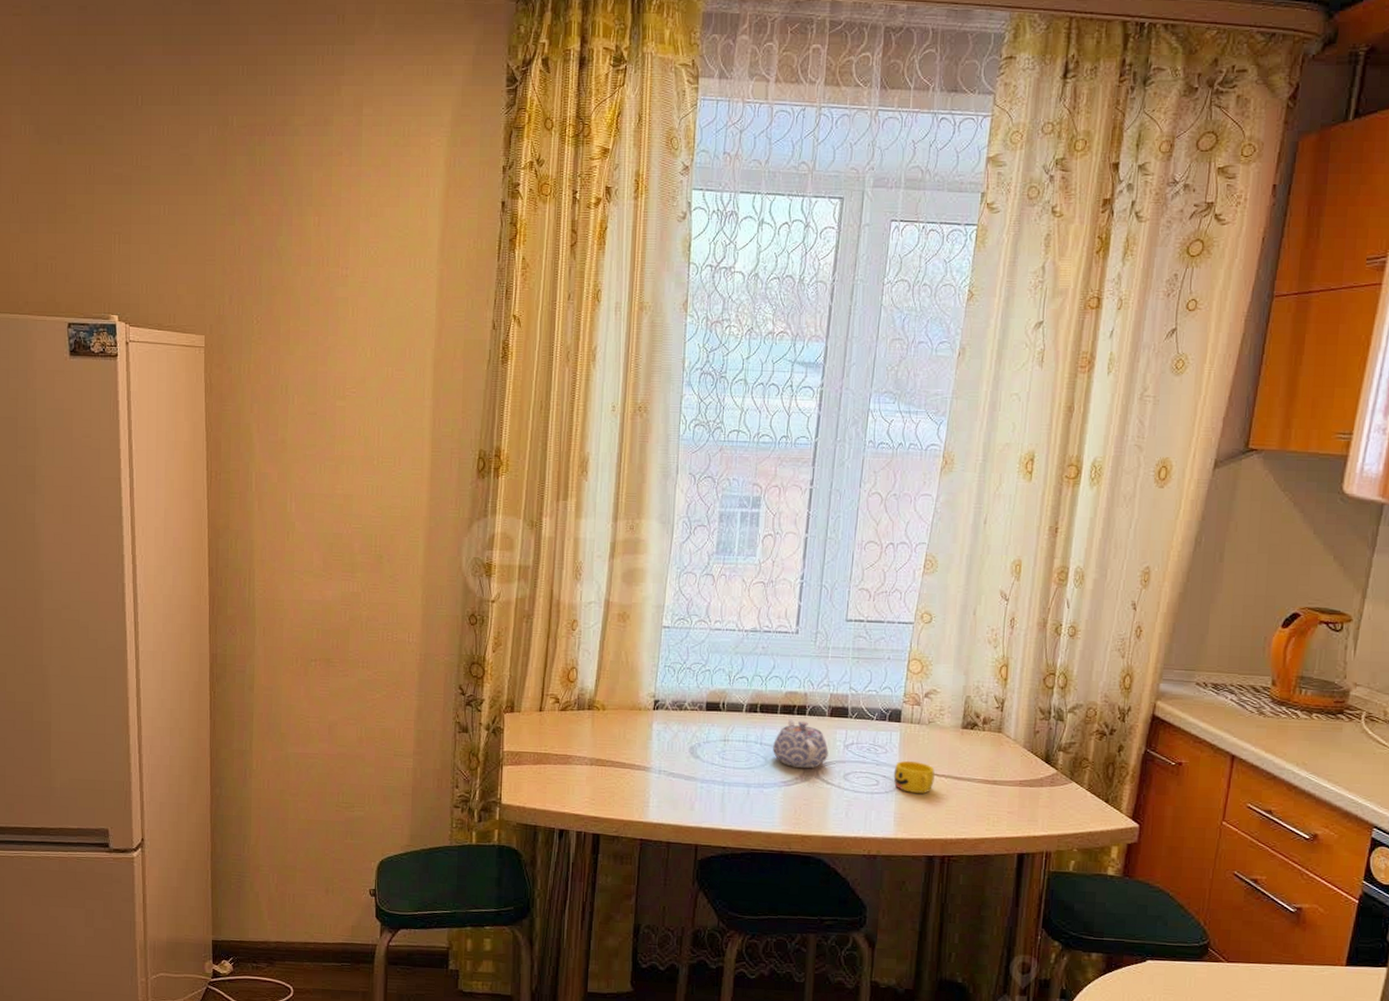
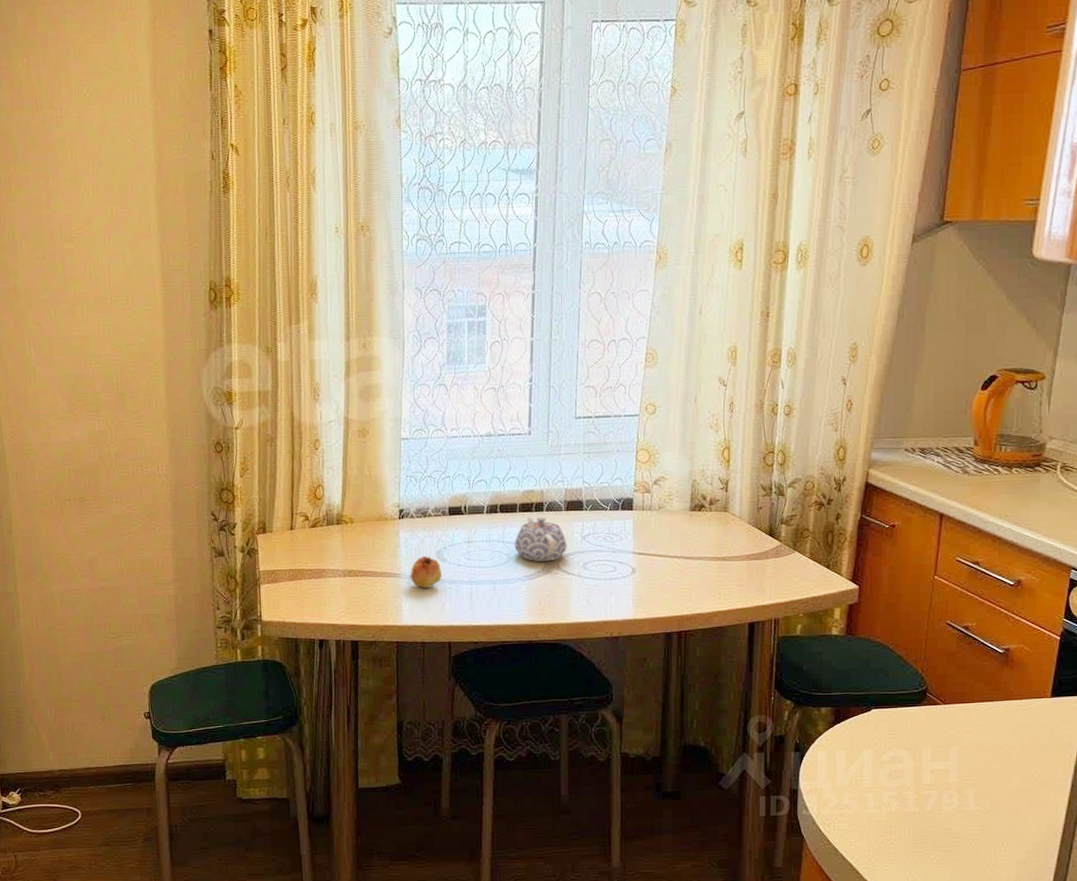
fruit: none [660,750,694,786] -> present [410,555,442,589]
cup: present [893,760,935,793] -> none [629,545,667,575]

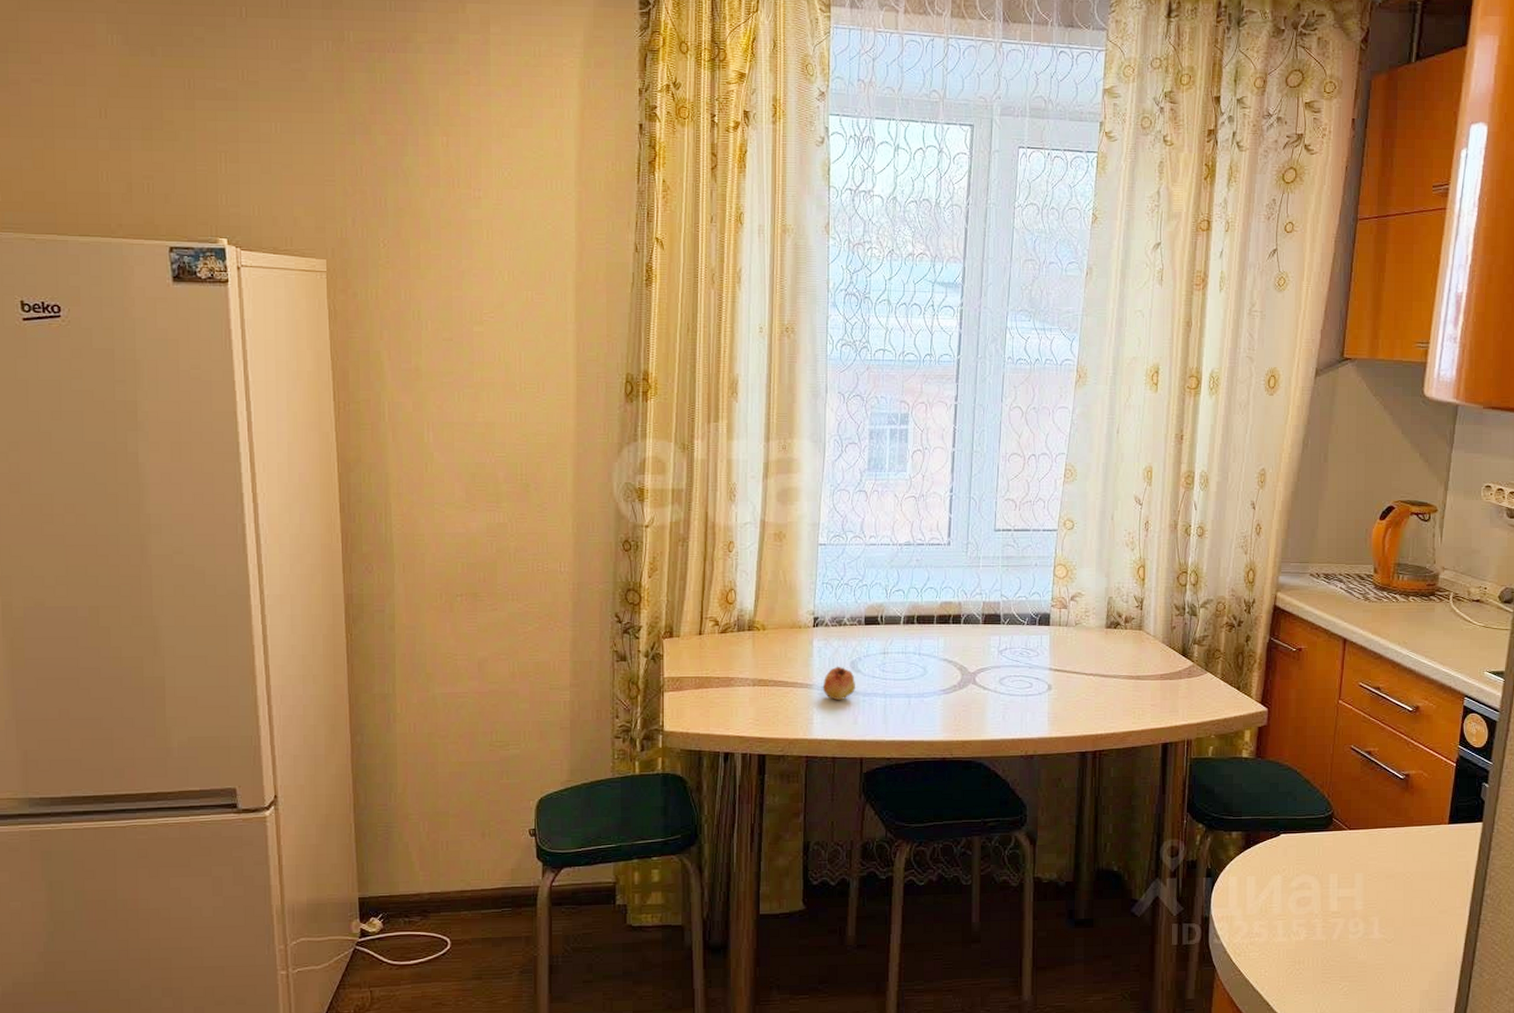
teapot: present [515,516,567,562] -> none [931,628,984,676]

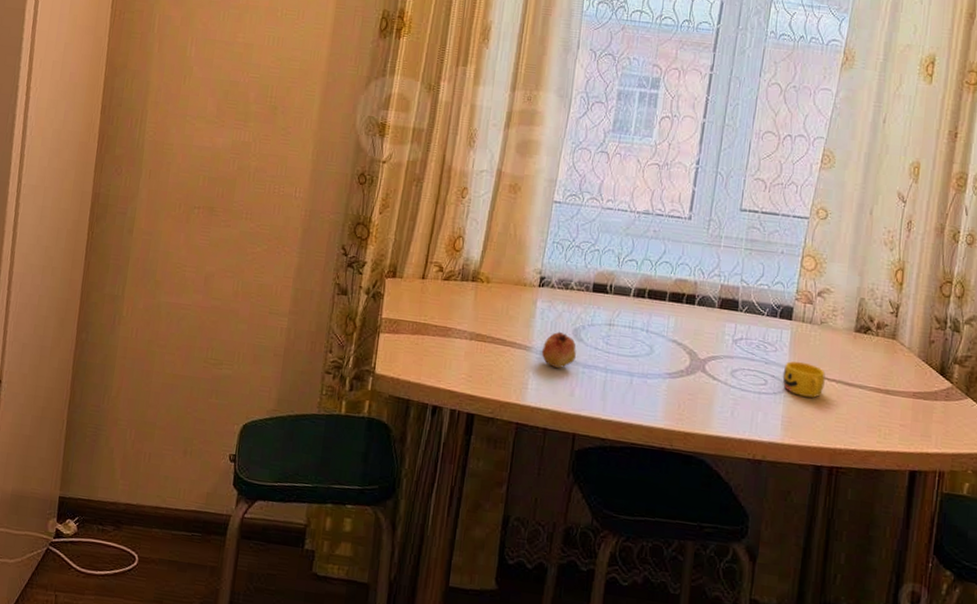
cup: none [1045,662,1083,693] -> present [782,361,826,398]

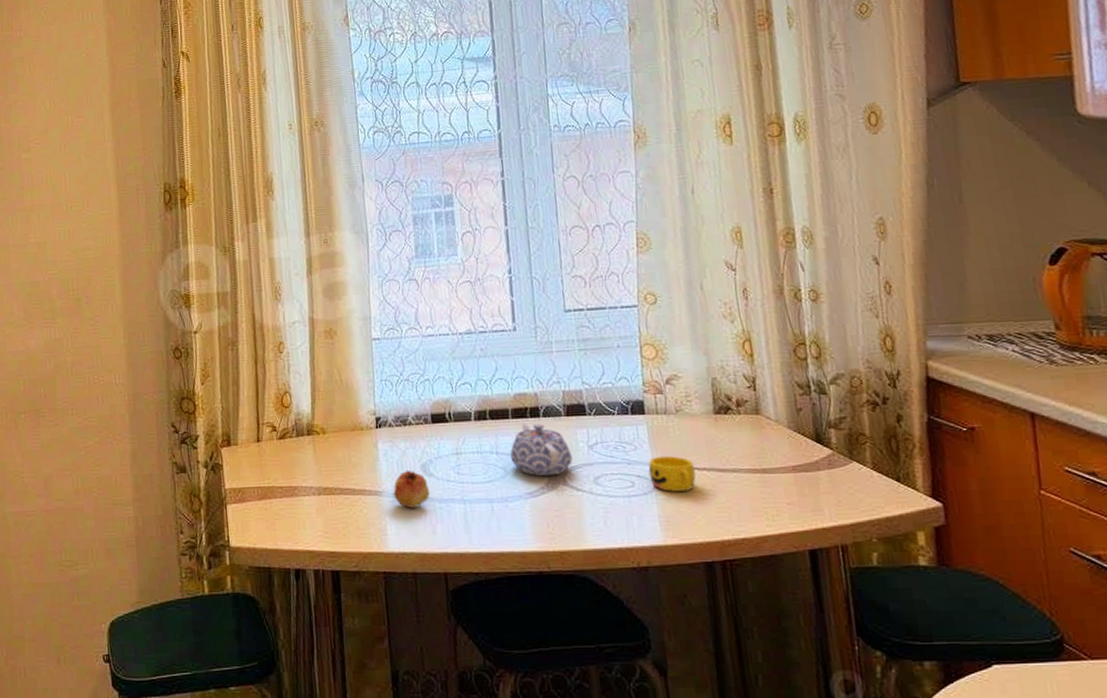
teapot: none [659,307,717,362] -> present [510,423,573,477]

